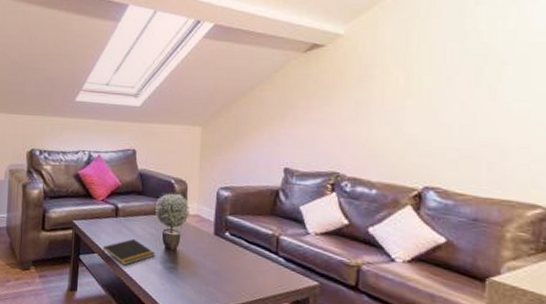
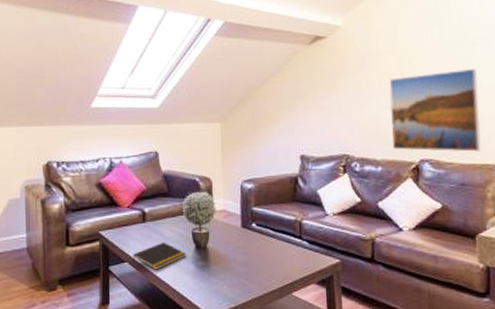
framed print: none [391,89,507,185] -> present [389,68,481,152]

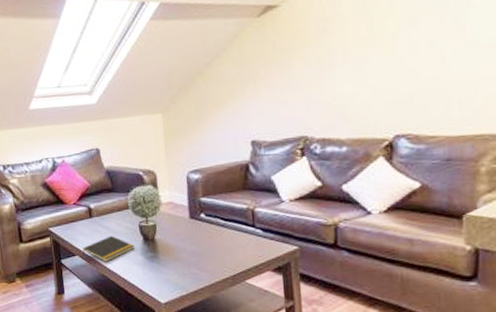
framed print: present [389,68,481,152] -> none [357,20,476,127]

